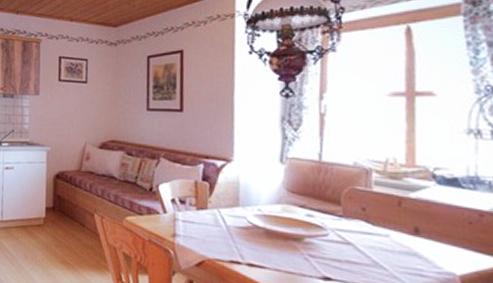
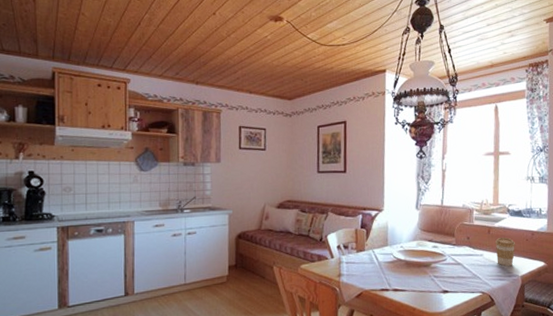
coffee cup: none [410,213,450,259] -> present [495,237,516,267]

